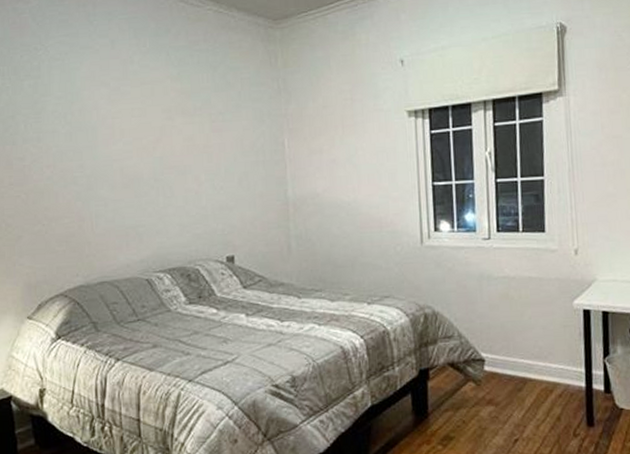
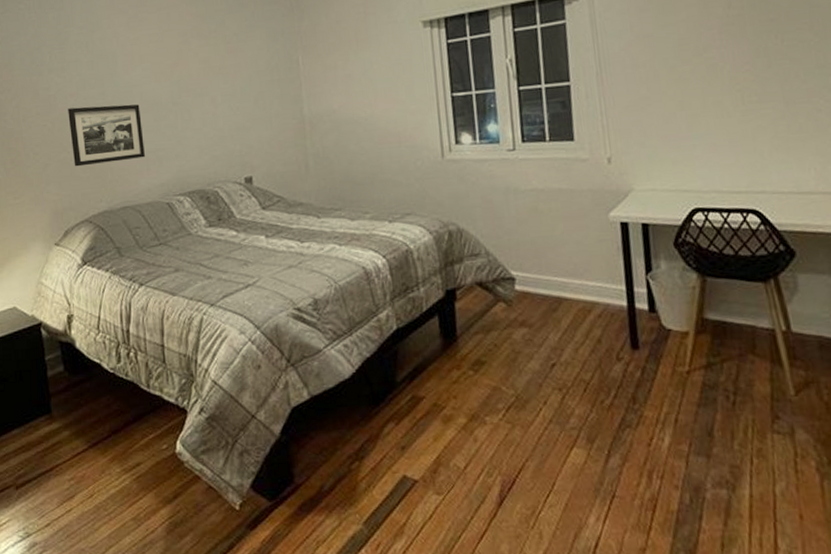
picture frame: none [43,178,124,240] -> present [68,104,145,167]

